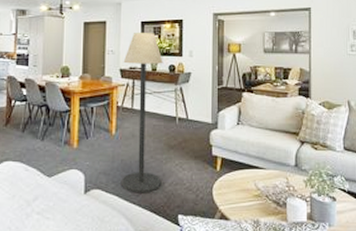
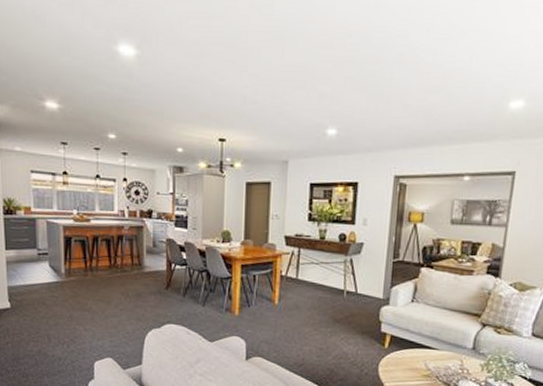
floor lamp: present [120,33,163,194] -> none [282,196,333,365]

